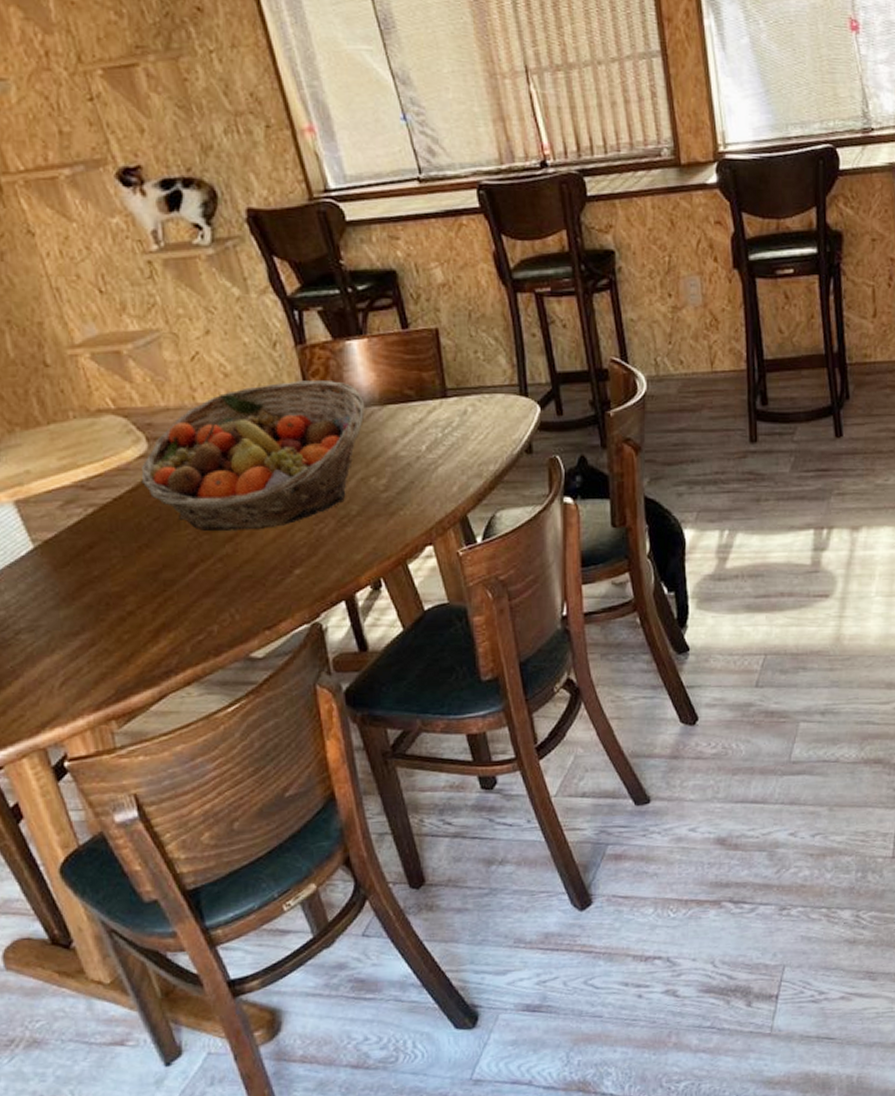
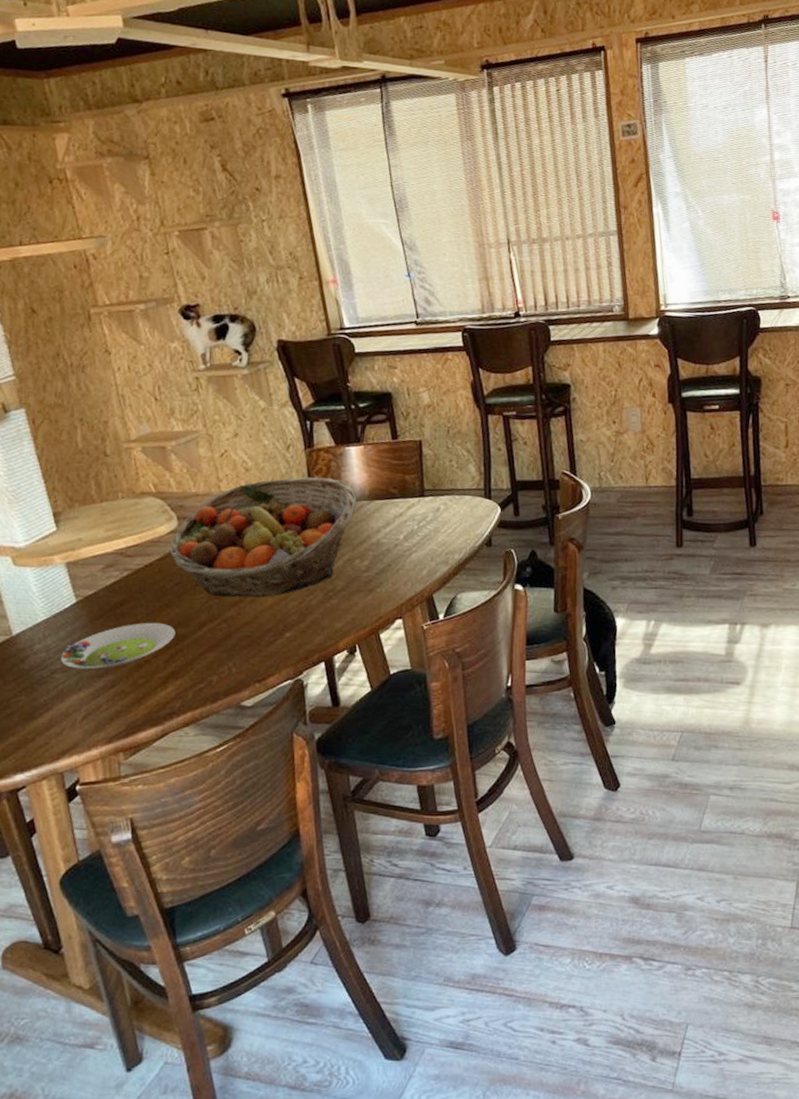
salad plate: none [23,566,161,627] -> present [60,622,176,669]

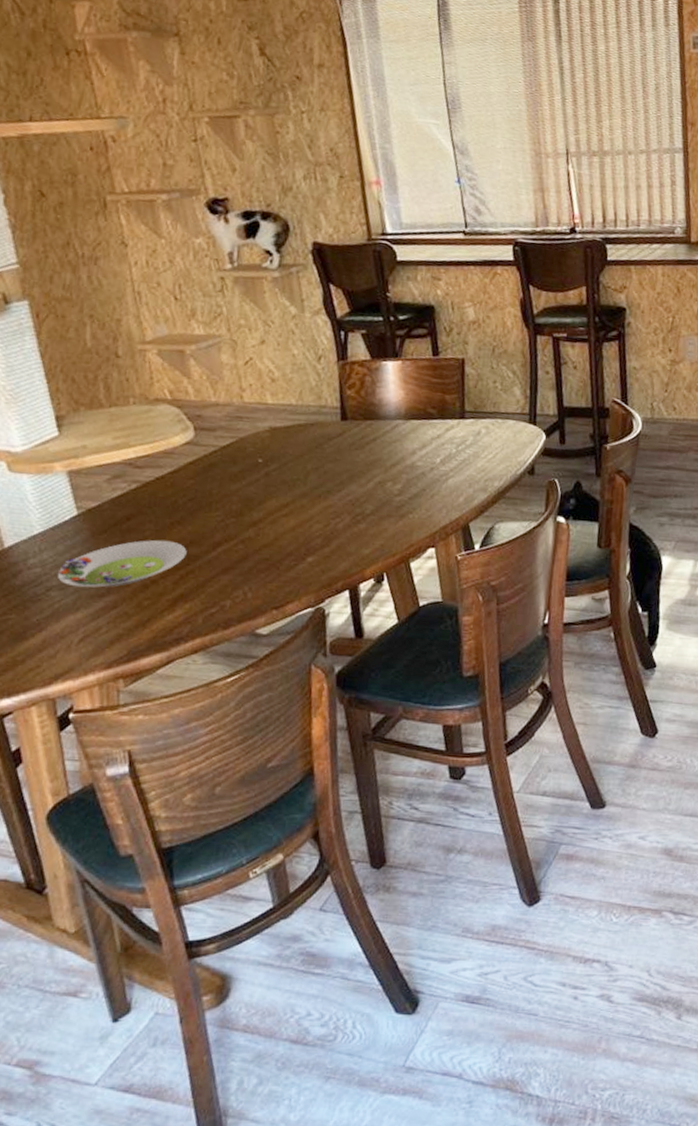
fruit basket: present [169,477,357,598] -> none [183,391,392,519]

